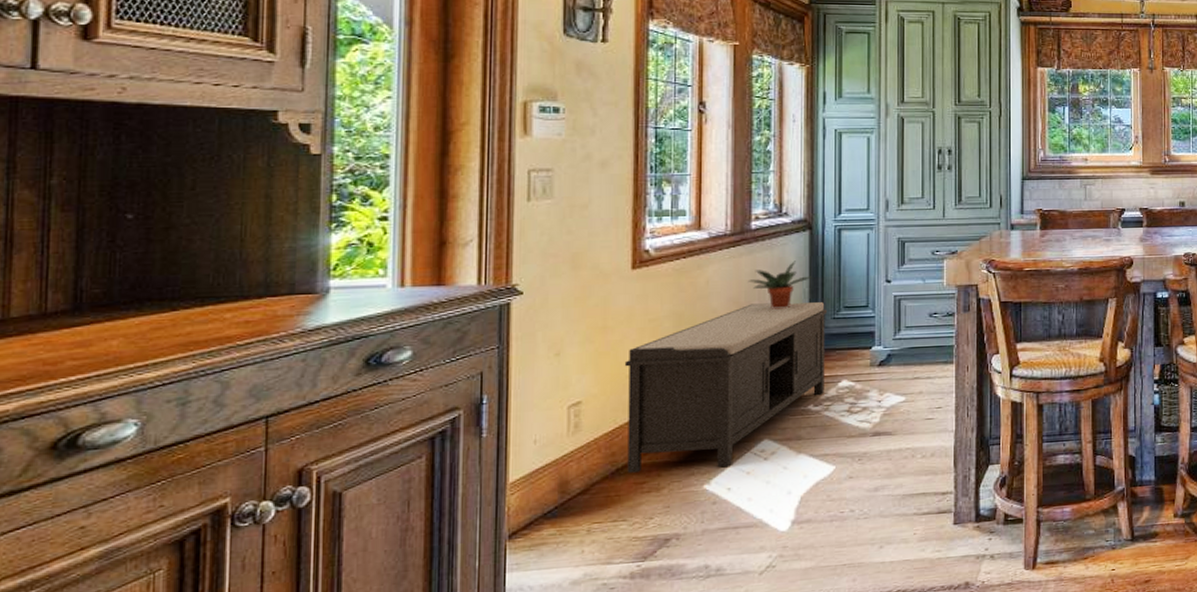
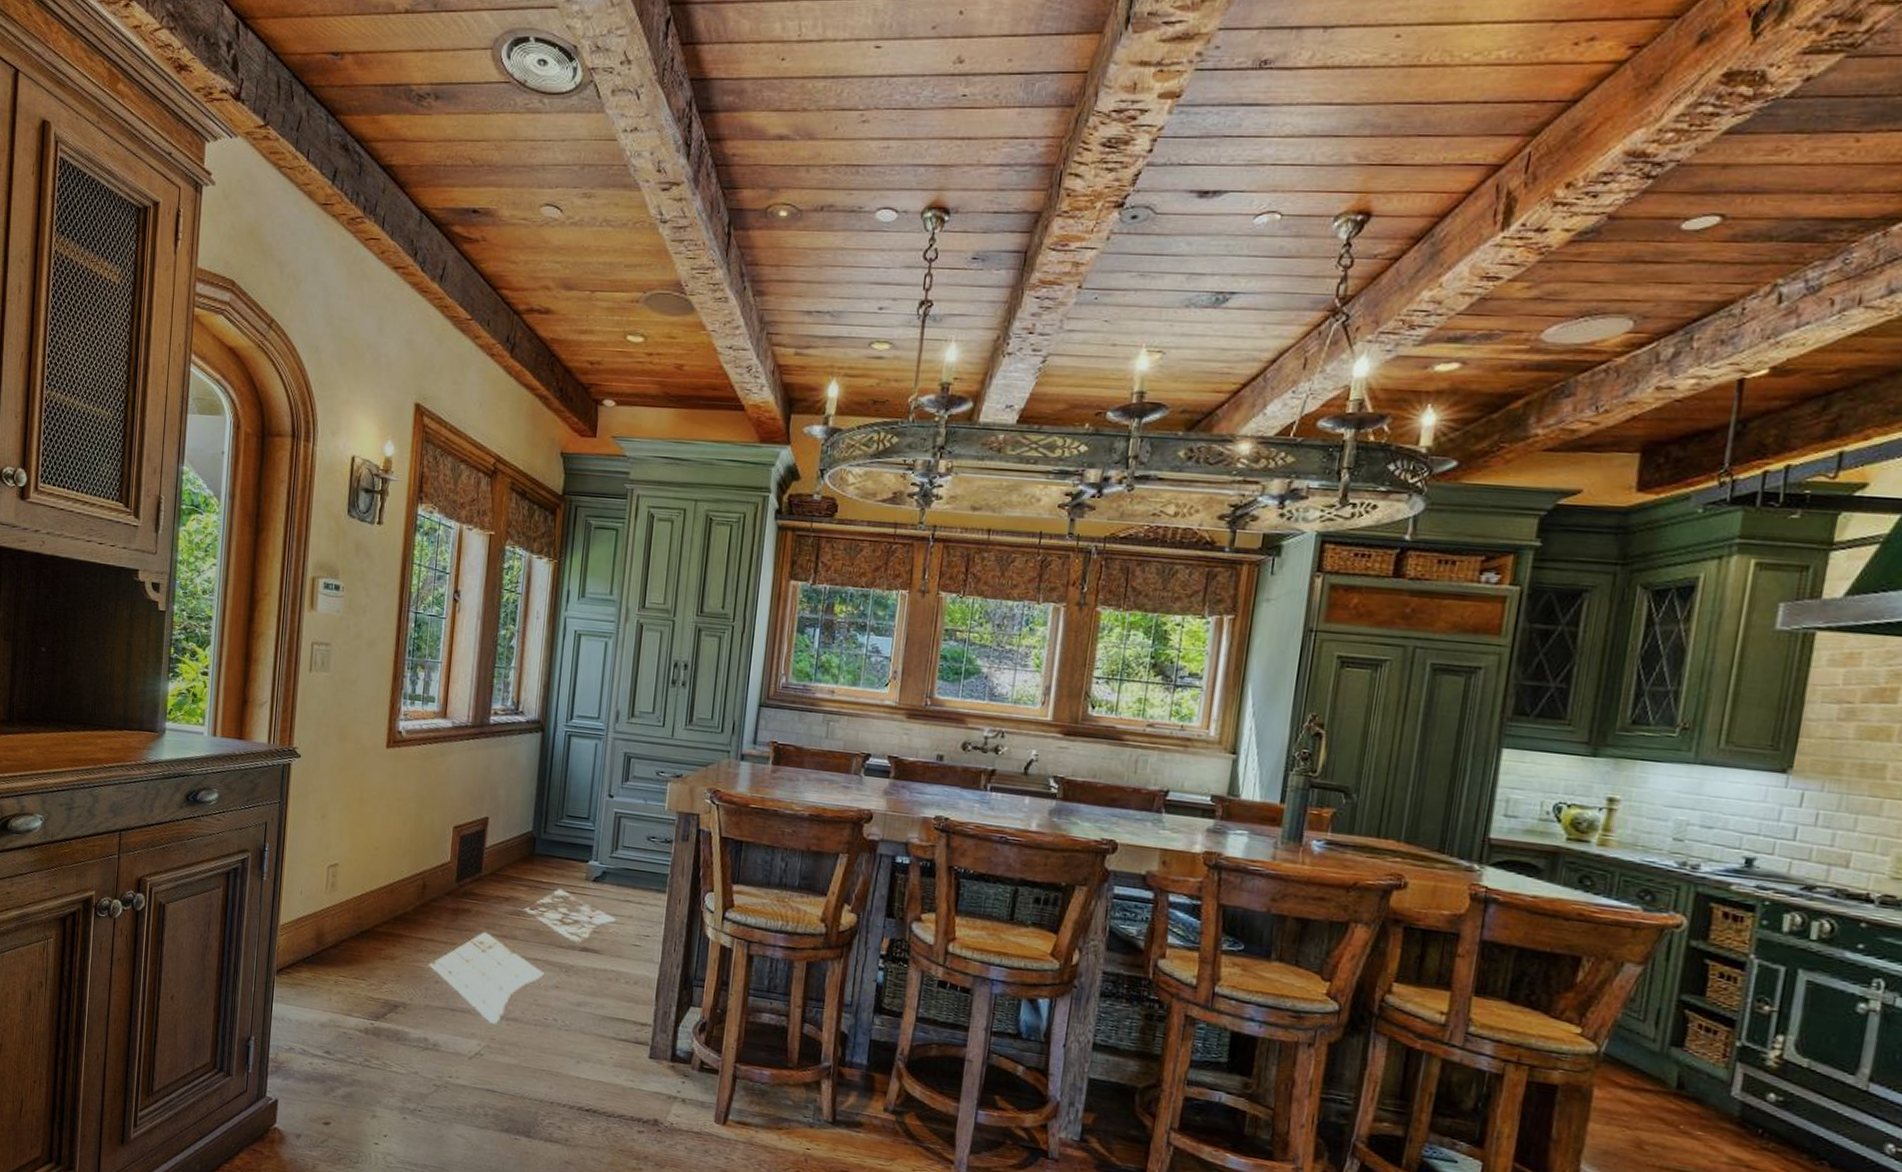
bench: present [624,302,828,473] -> none [369,798,551,951]
potted plant: present [747,261,812,310] -> none [482,761,540,808]

